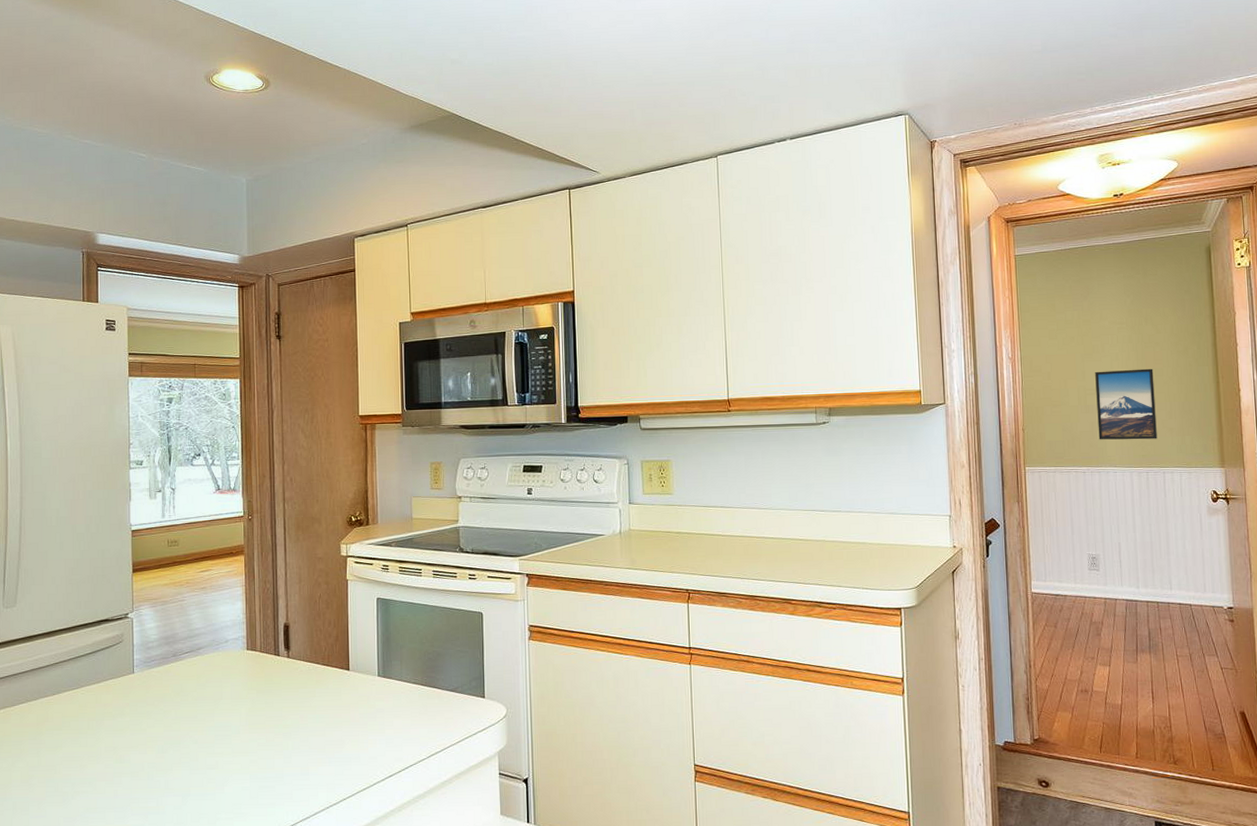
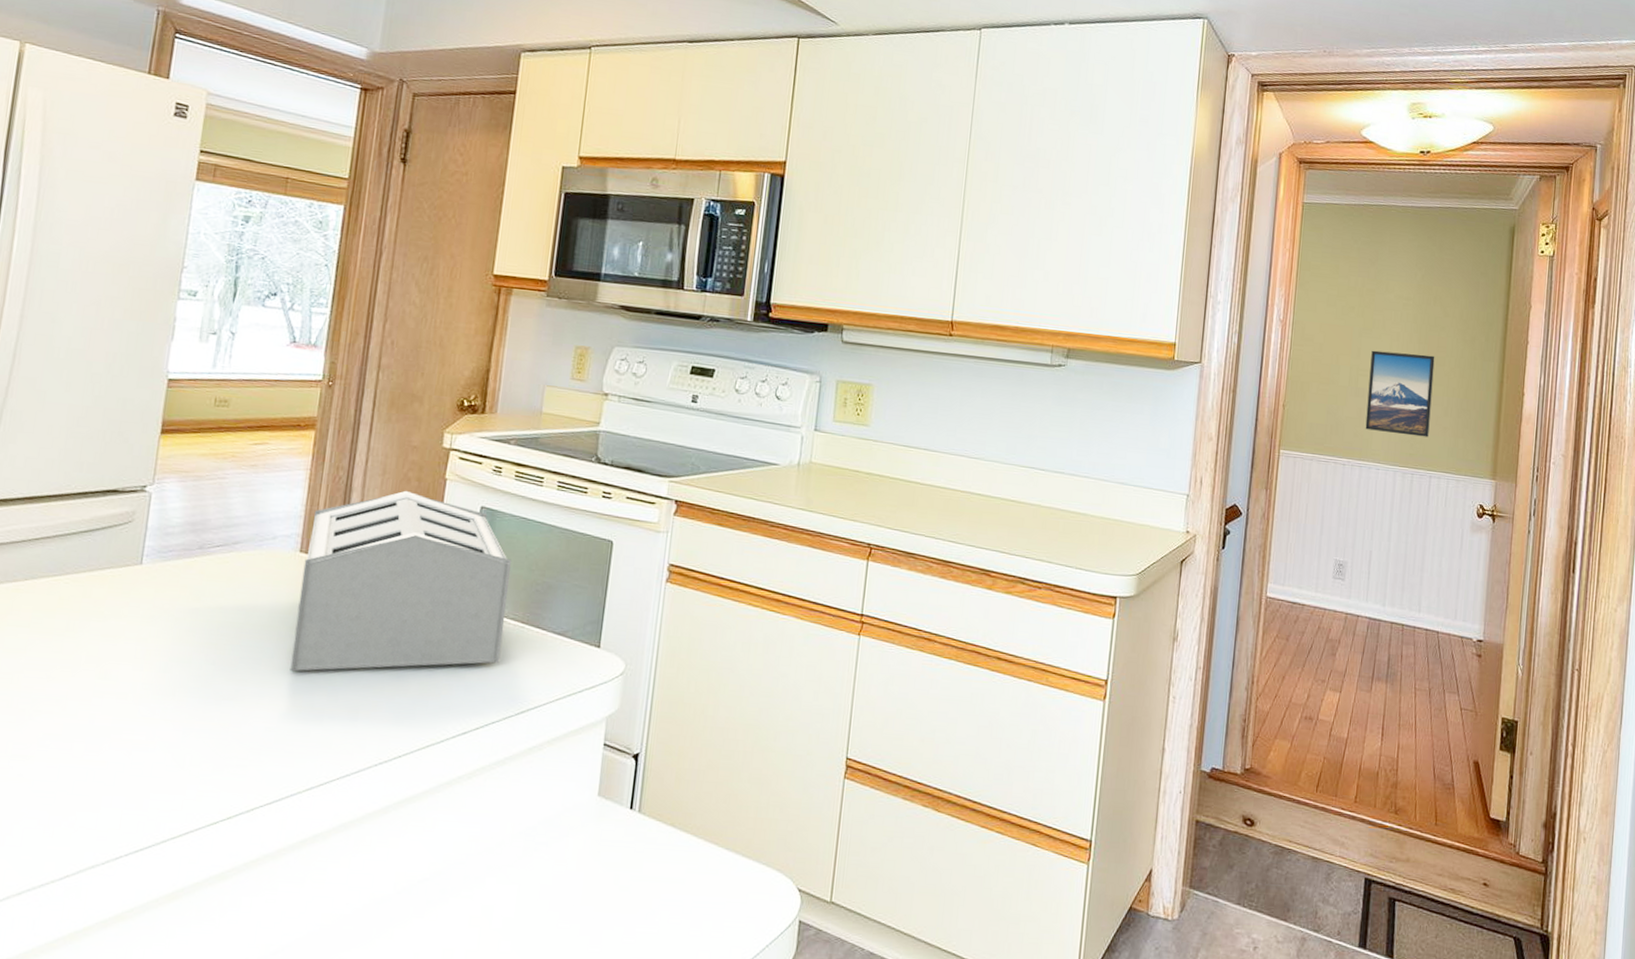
toaster: none [251,592,409,741] -> present [290,490,512,671]

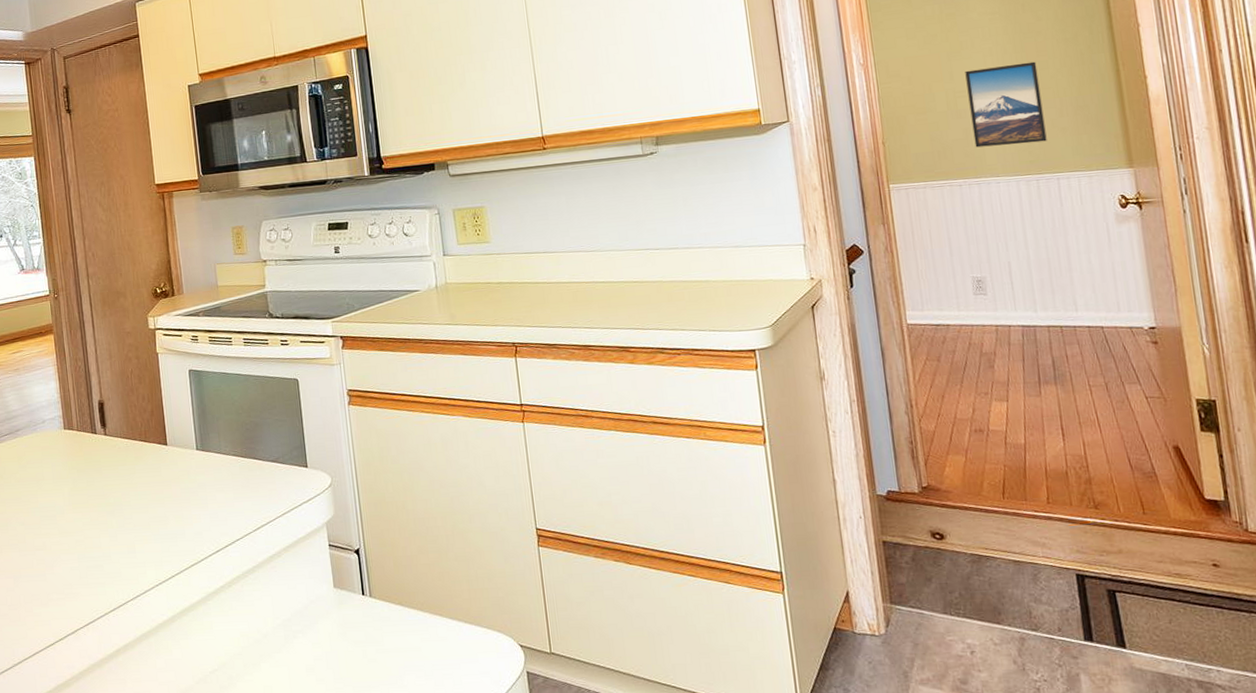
toaster: present [290,490,512,671] -> none [67,368,232,521]

